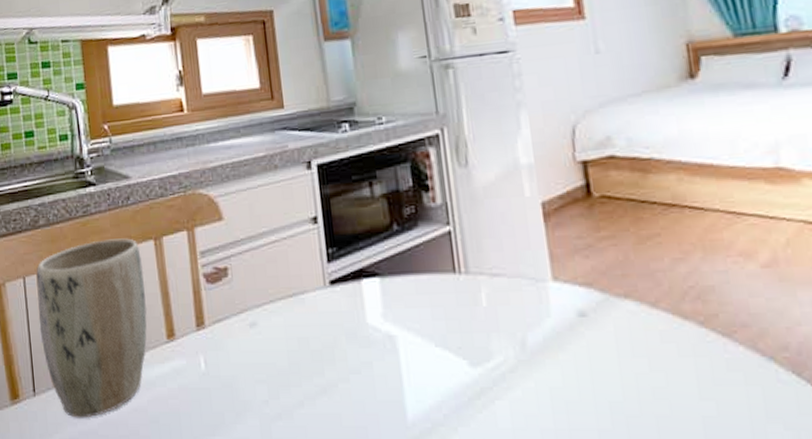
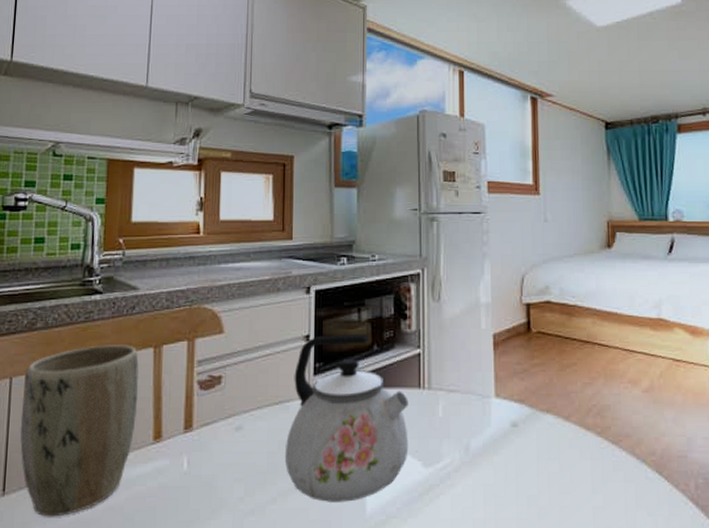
kettle: none [305,211,450,407] -> present [284,334,409,502]

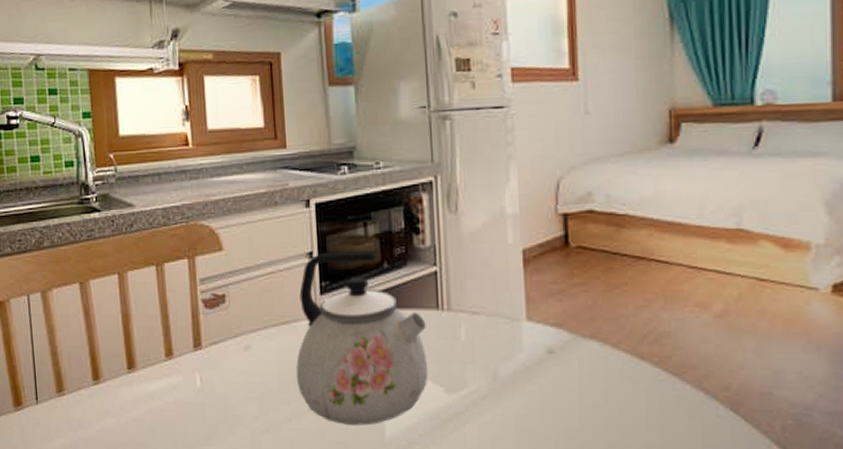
plant pot: present [20,345,139,517] -> none [40,263,147,426]

